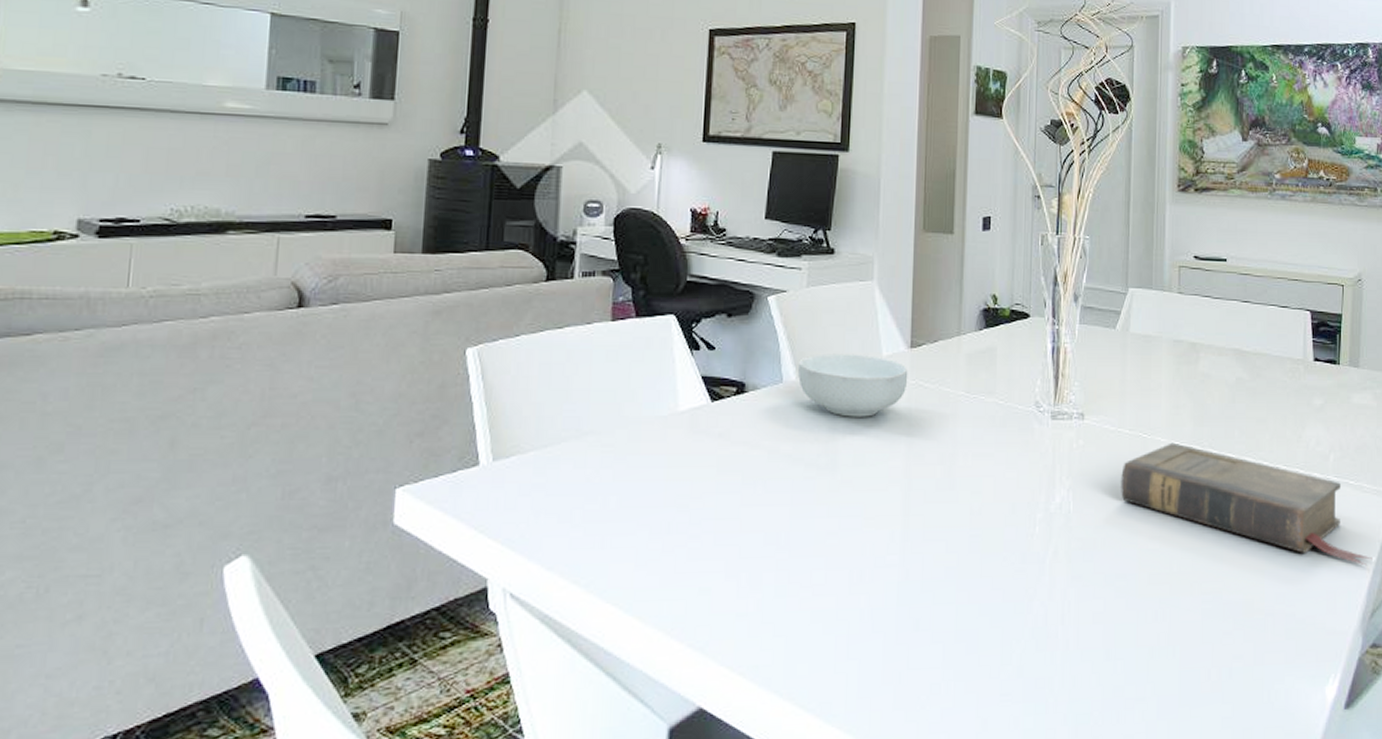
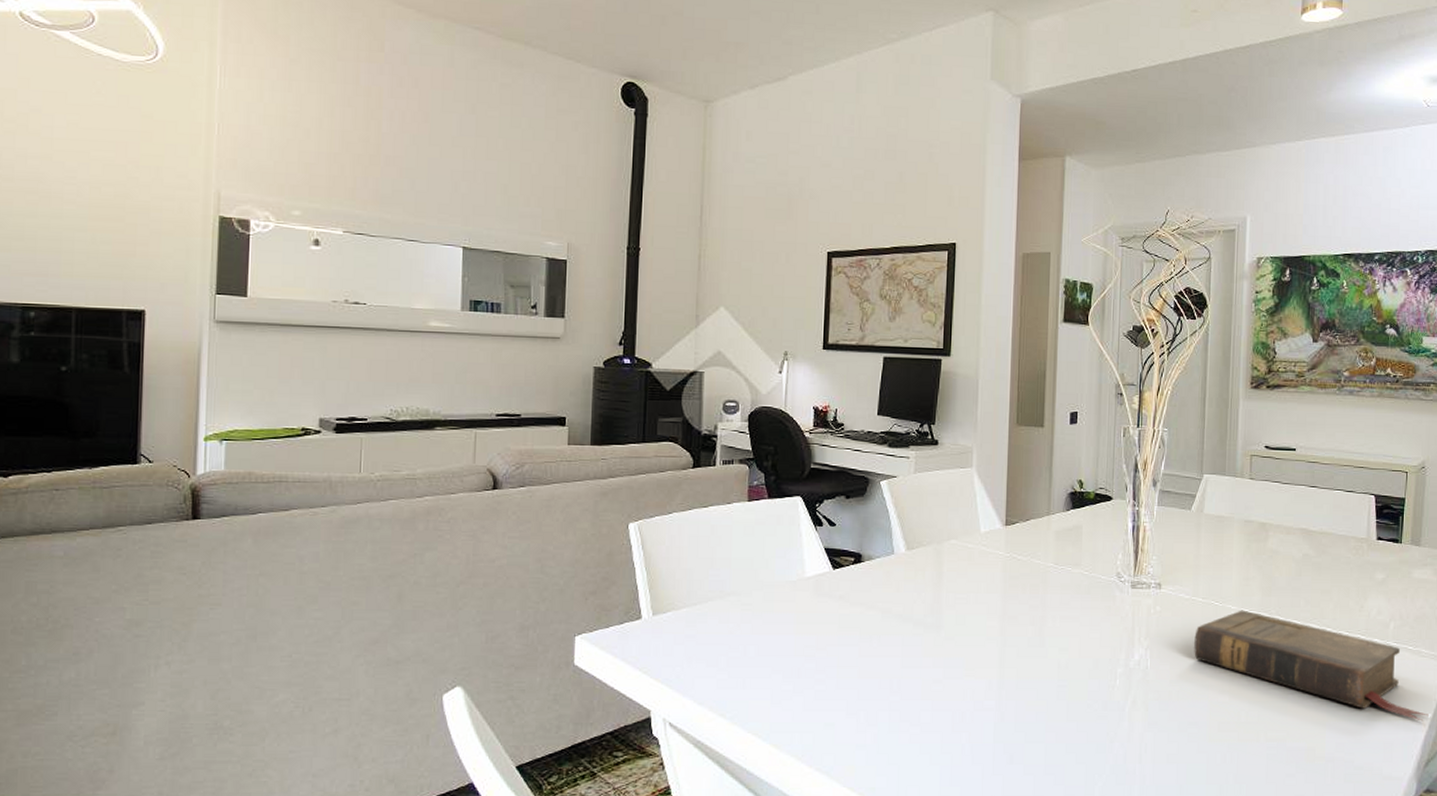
cereal bowl: present [798,353,908,417] -> none [907,530,1003,584]

